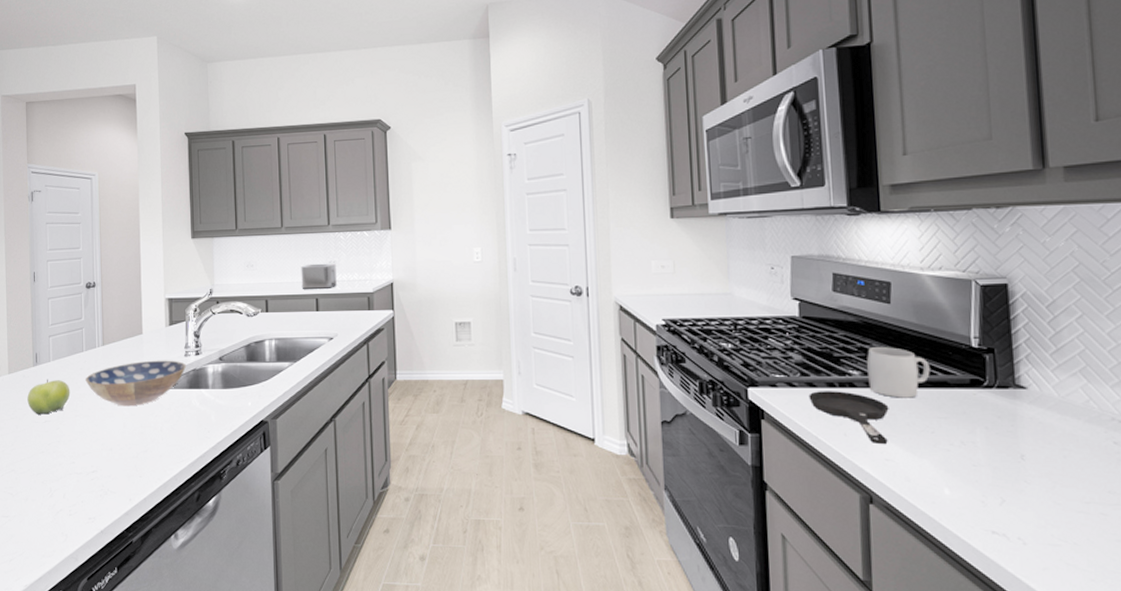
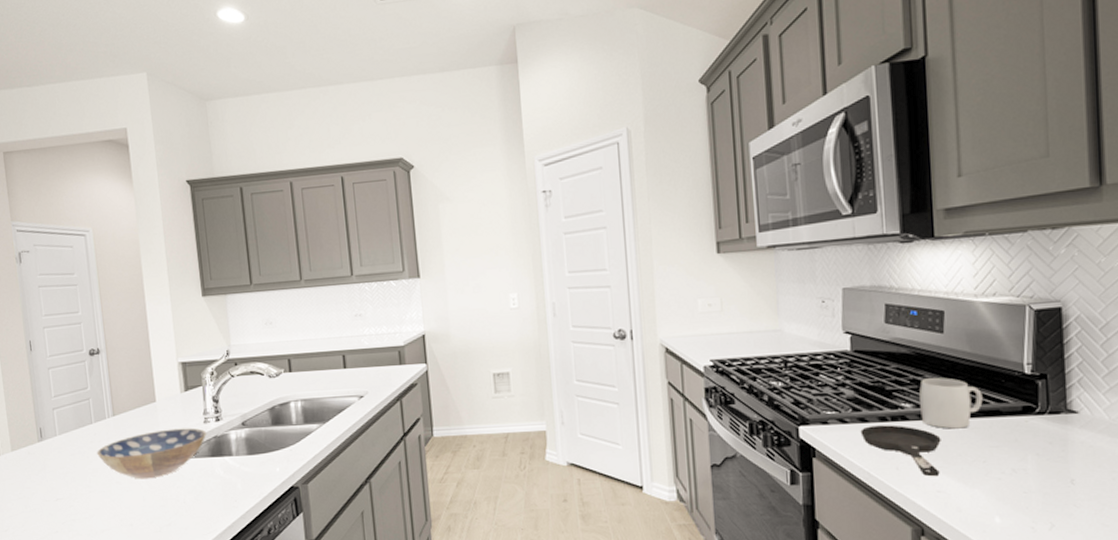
fruit: present [27,379,71,415] -> none [34,454,82,493]
toaster: present [301,263,337,290] -> none [324,316,364,346]

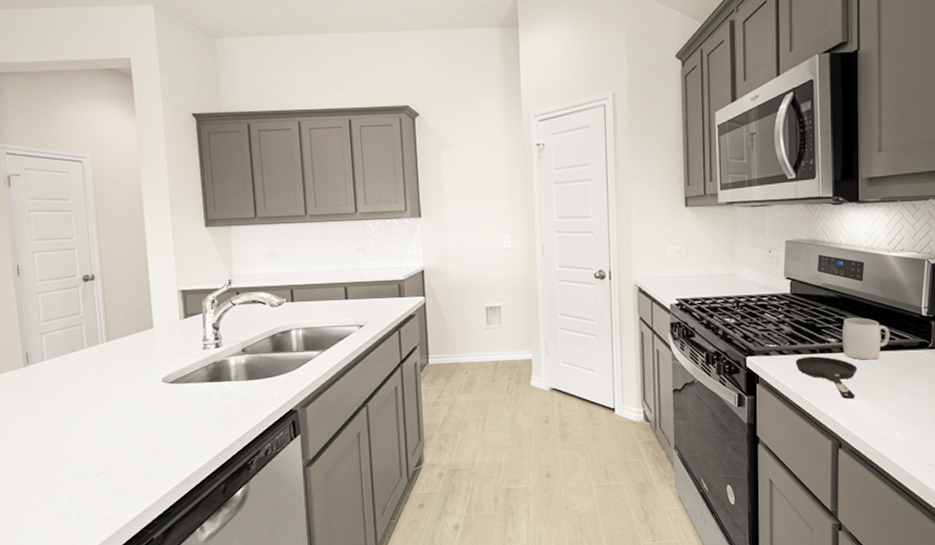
bowl: present [97,428,207,479] -> none [88,354,206,404]

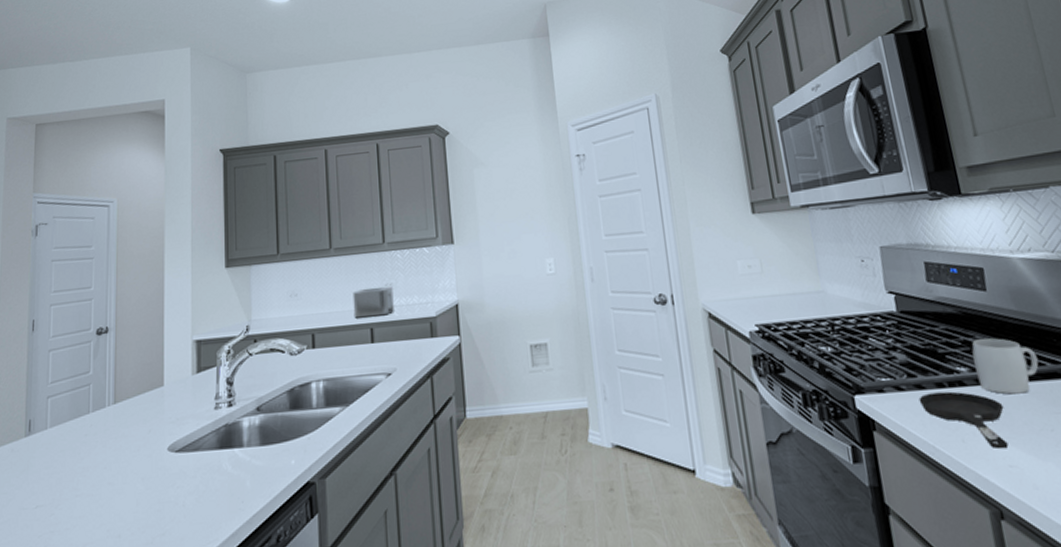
toaster: none [328,251,366,278] -> present [353,285,394,318]

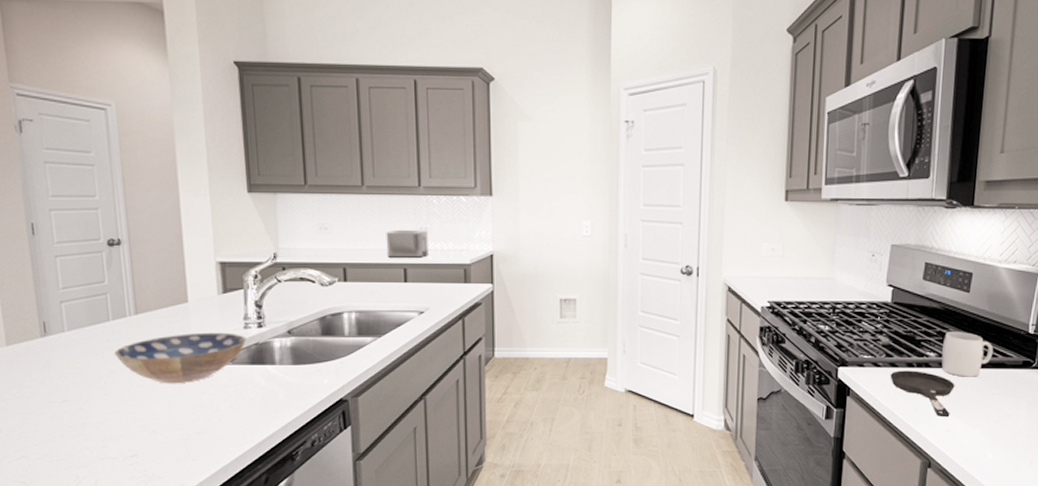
bowl: none [90,415,217,479] -> present [114,332,247,384]

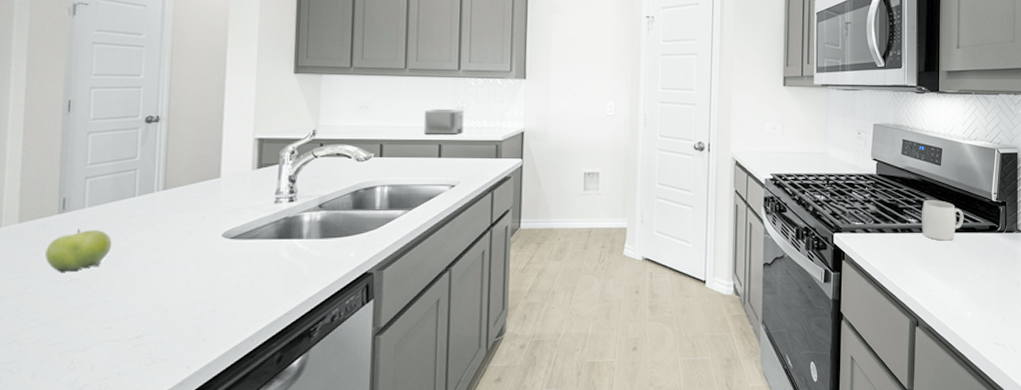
fruit: none [35,352,96,393] -> present [45,229,112,272]
bowl: present [114,332,247,384] -> none [135,207,277,260]
frying pan: present [890,370,955,418] -> none [879,235,934,279]

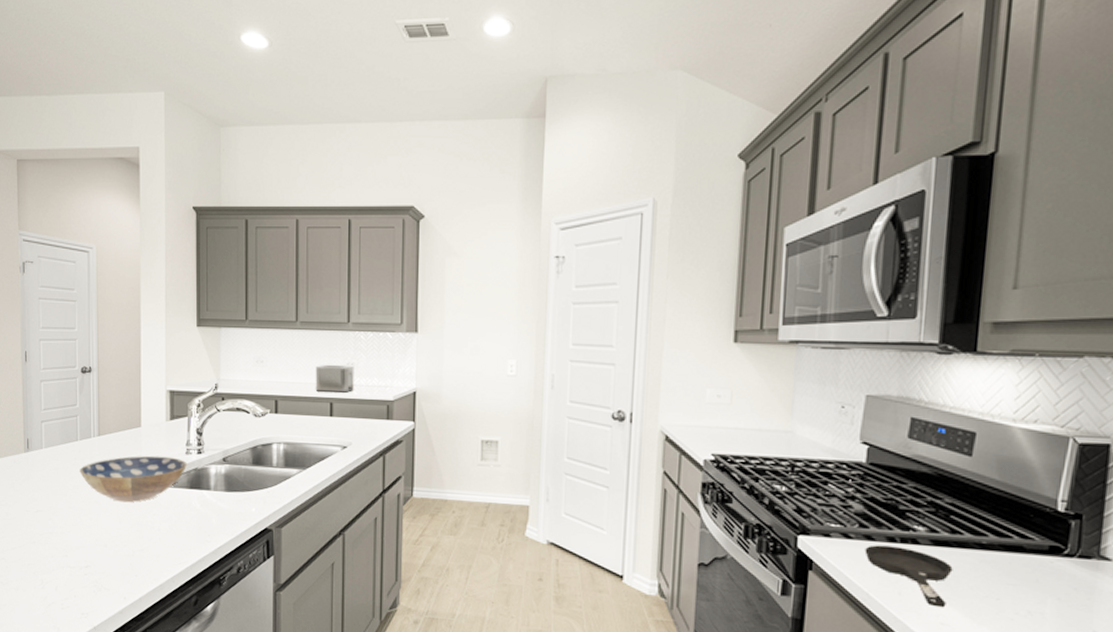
fruit: present [45,229,112,272] -> none [18,467,64,504]
bowl: none [135,207,277,260] -> present [79,455,188,502]
frying pan: none [879,235,934,279] -> present [864,545,953,608]
mug: present [921,200,964,241] -> none [933,502,1006,561]

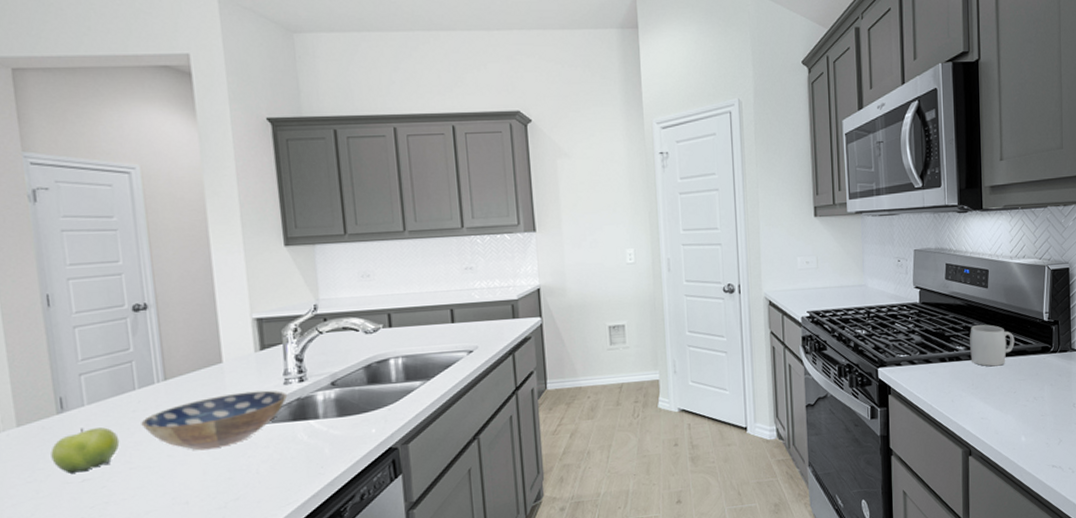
fruit: none [18,467,64,504] -> present [50,427,120,474]
toaster: present [315,364,354,394] -> none [430,269,475,300]
frying pan: present [864,545,953,608] -> none [925,364,985,407]
mug: none [933,502,1006,561] -> present [969,324,1015,367]

